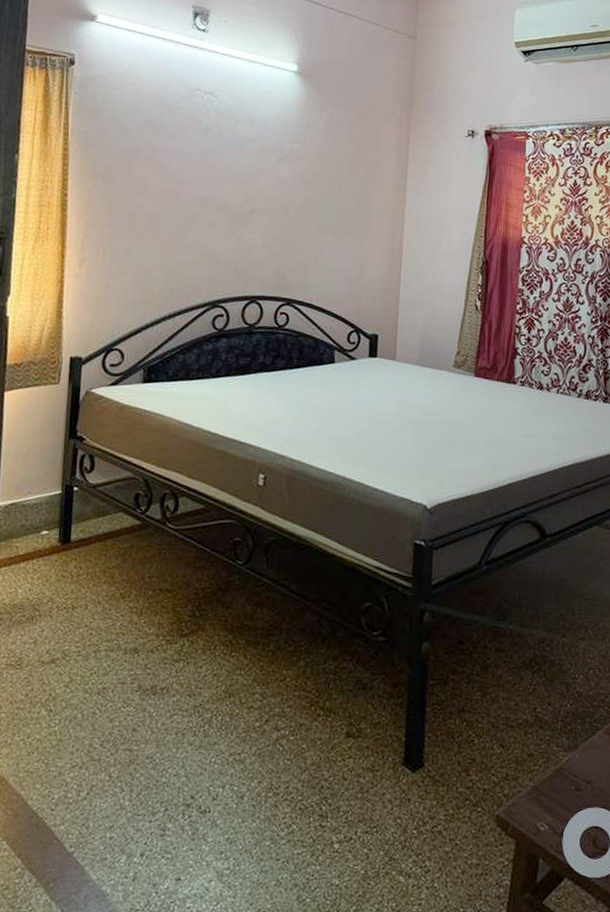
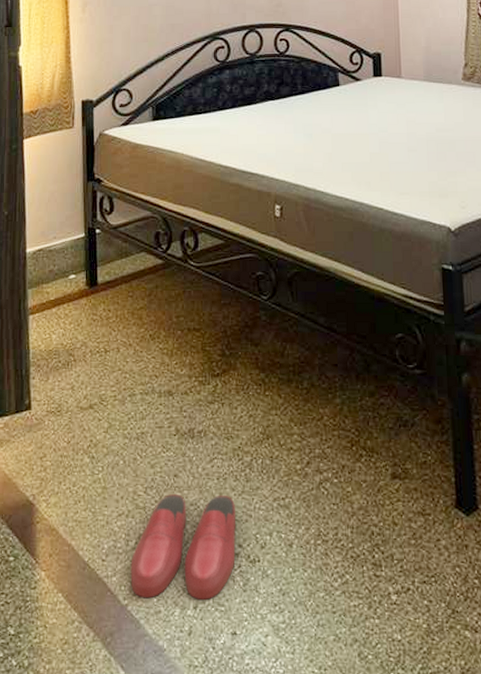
slippers: none [78,748,191,848] -> present [130,494,237,600]

